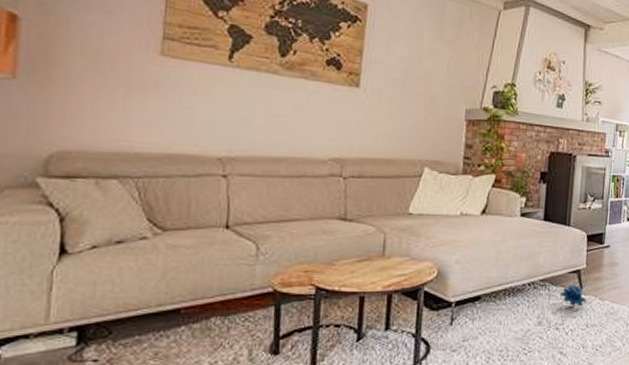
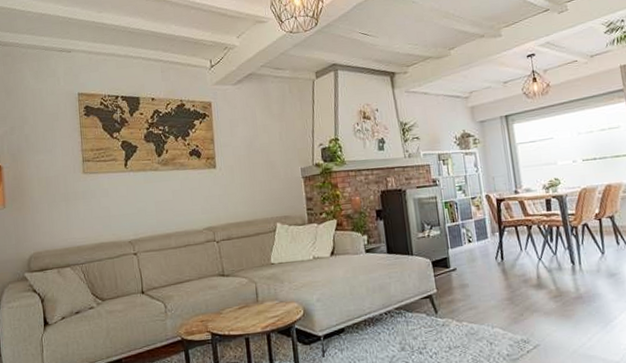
plush toy: present [559,285,587,307] -> none [416,309,444,331]

